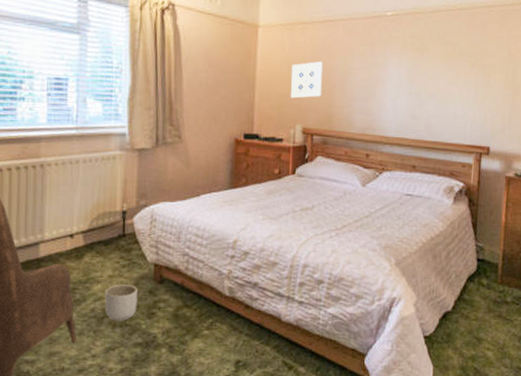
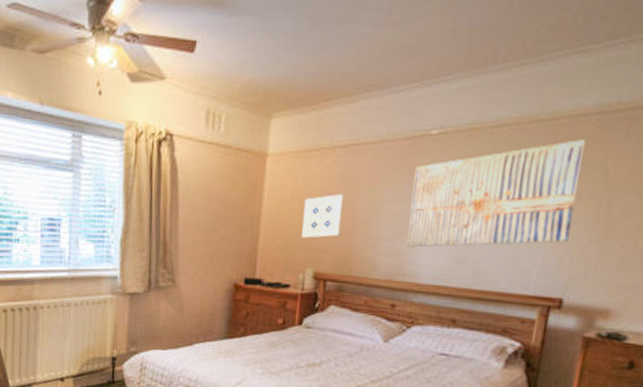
wall art: none [374,24,495,107] -> present [406,139,587,248]

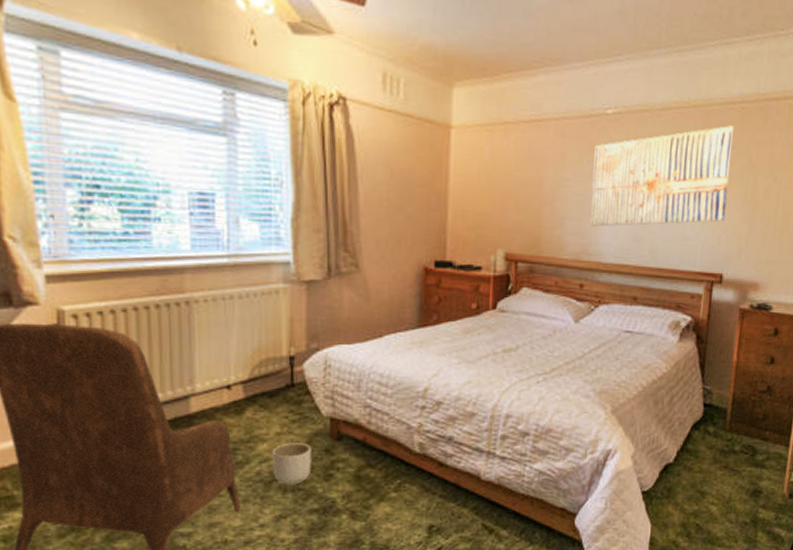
wall art: present [302,194,345,239] -> none [490,171,531,218]

